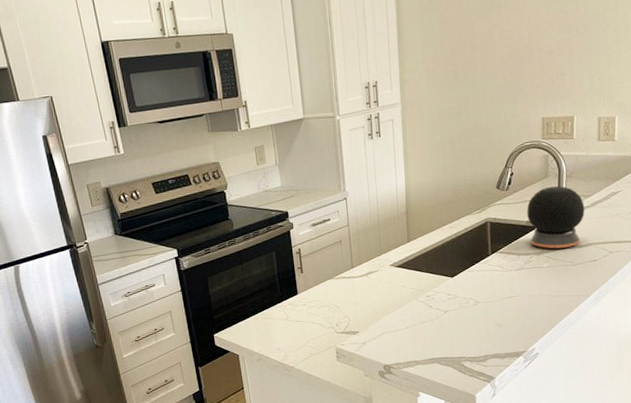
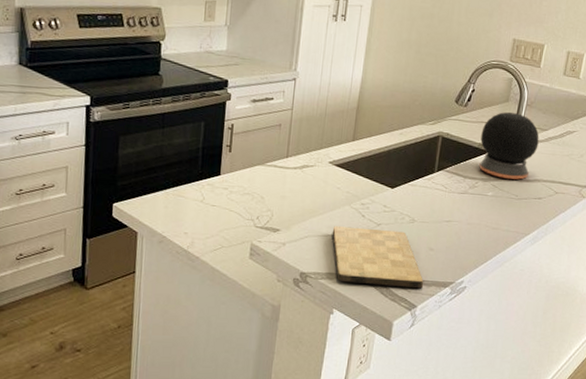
cutting board: none [405,314,498,368] -> present [332,226,424,289]

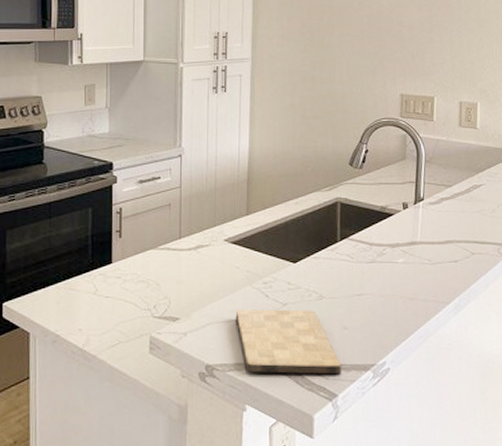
speaker: present [479,111,539,180] -> none [381,170,445,242]

